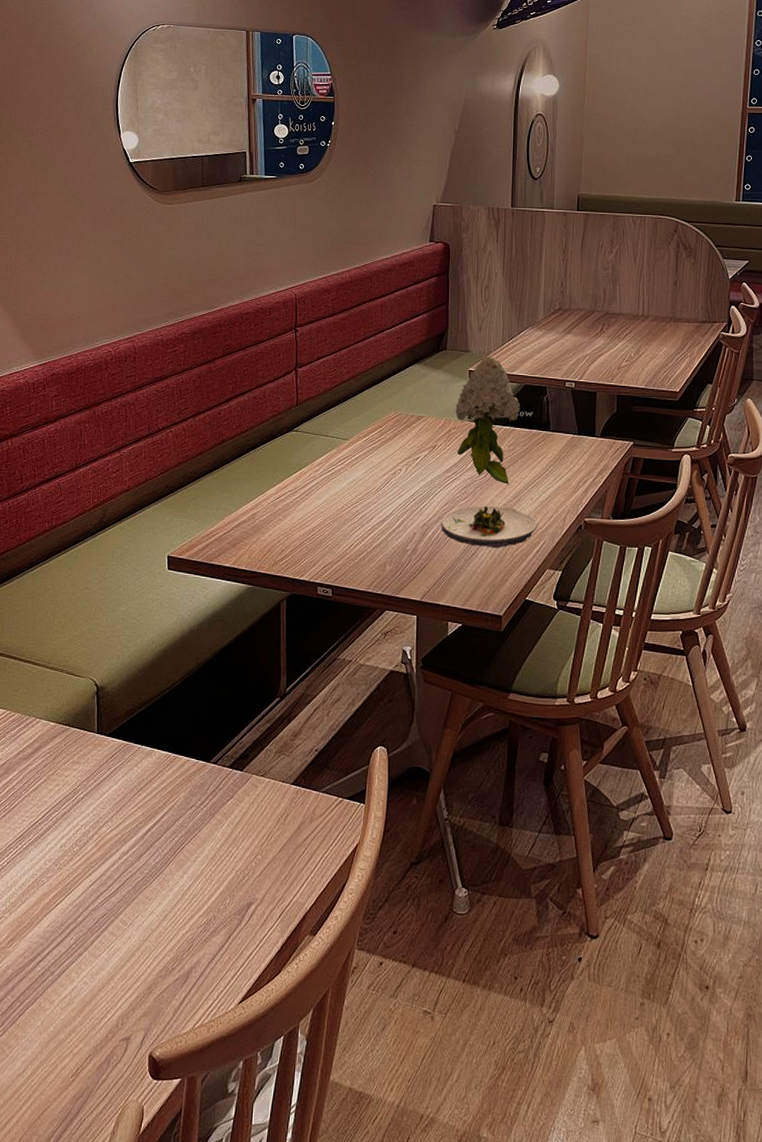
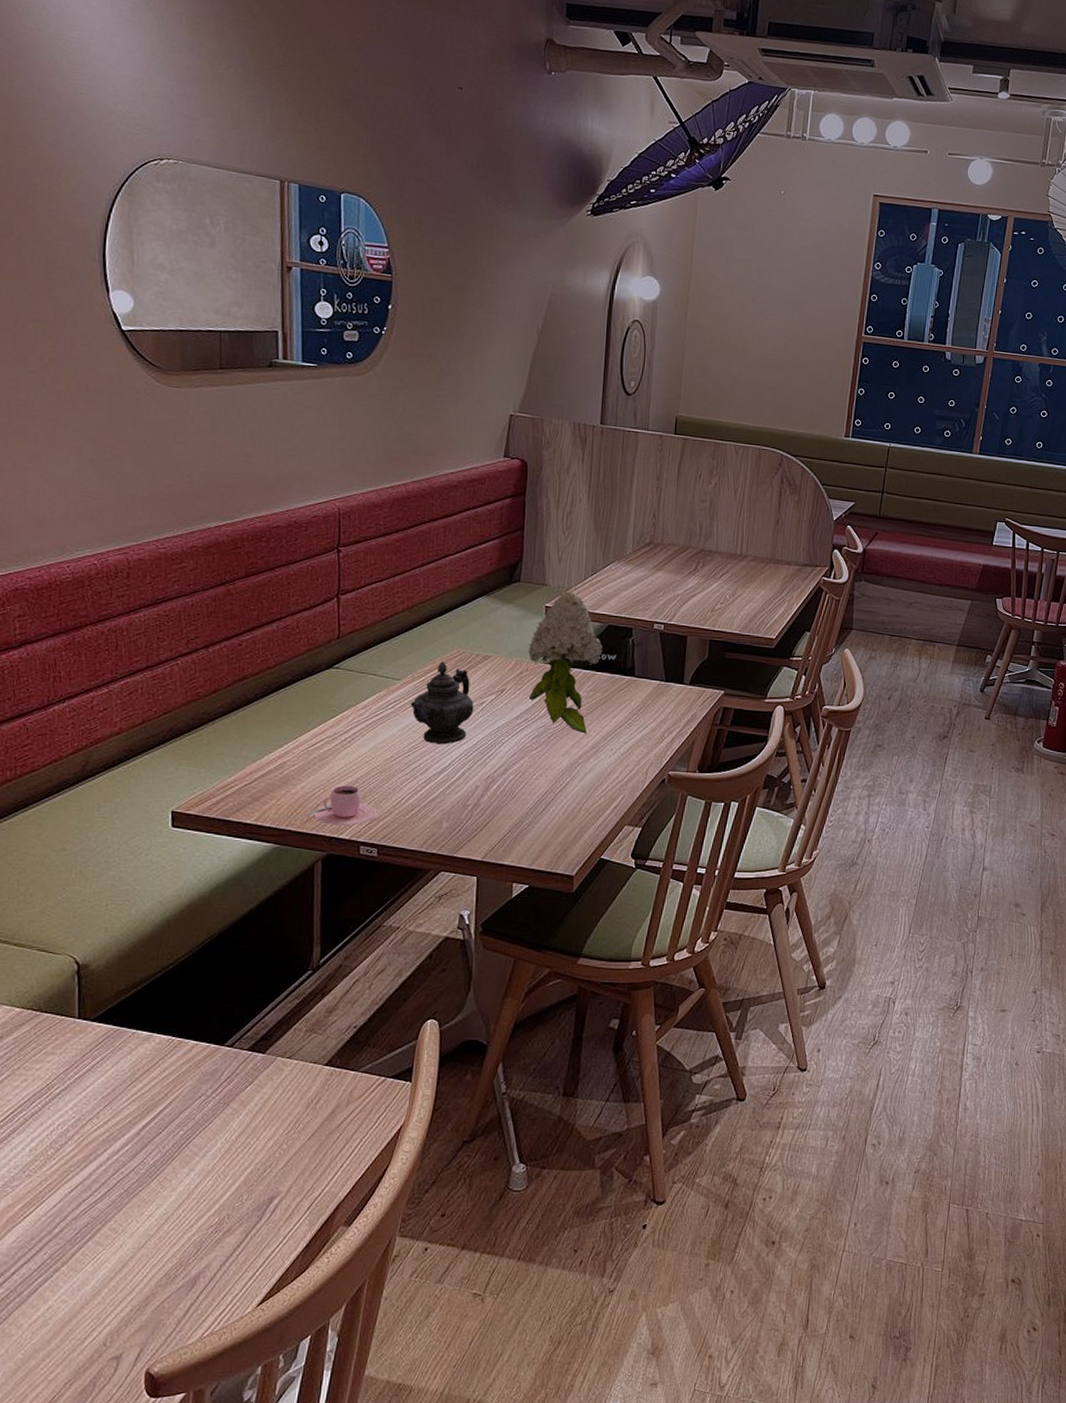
teacup: none [274,533,331,569] -> present [307,785,377,826]
teapot: none [356,422,410,496] -> present [410,661,474,745]
salad plate: present [441,505,538,549] -> none [508,756,617,803]

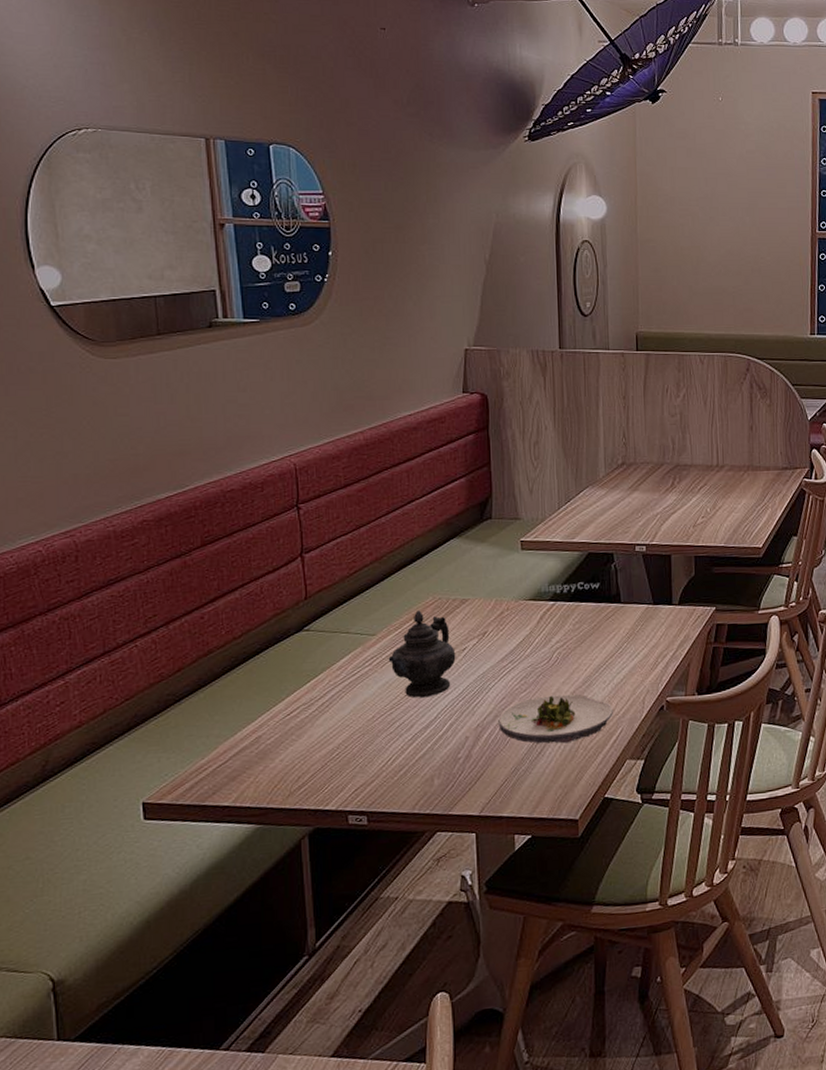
teacup: present [307,785,377,826] -> none [288,752,363,797]
salad plate: none [508,756,617,803] -> present [498,693,613,744]
flower: present [528,590,602,734] -> none [507,521,584,669]

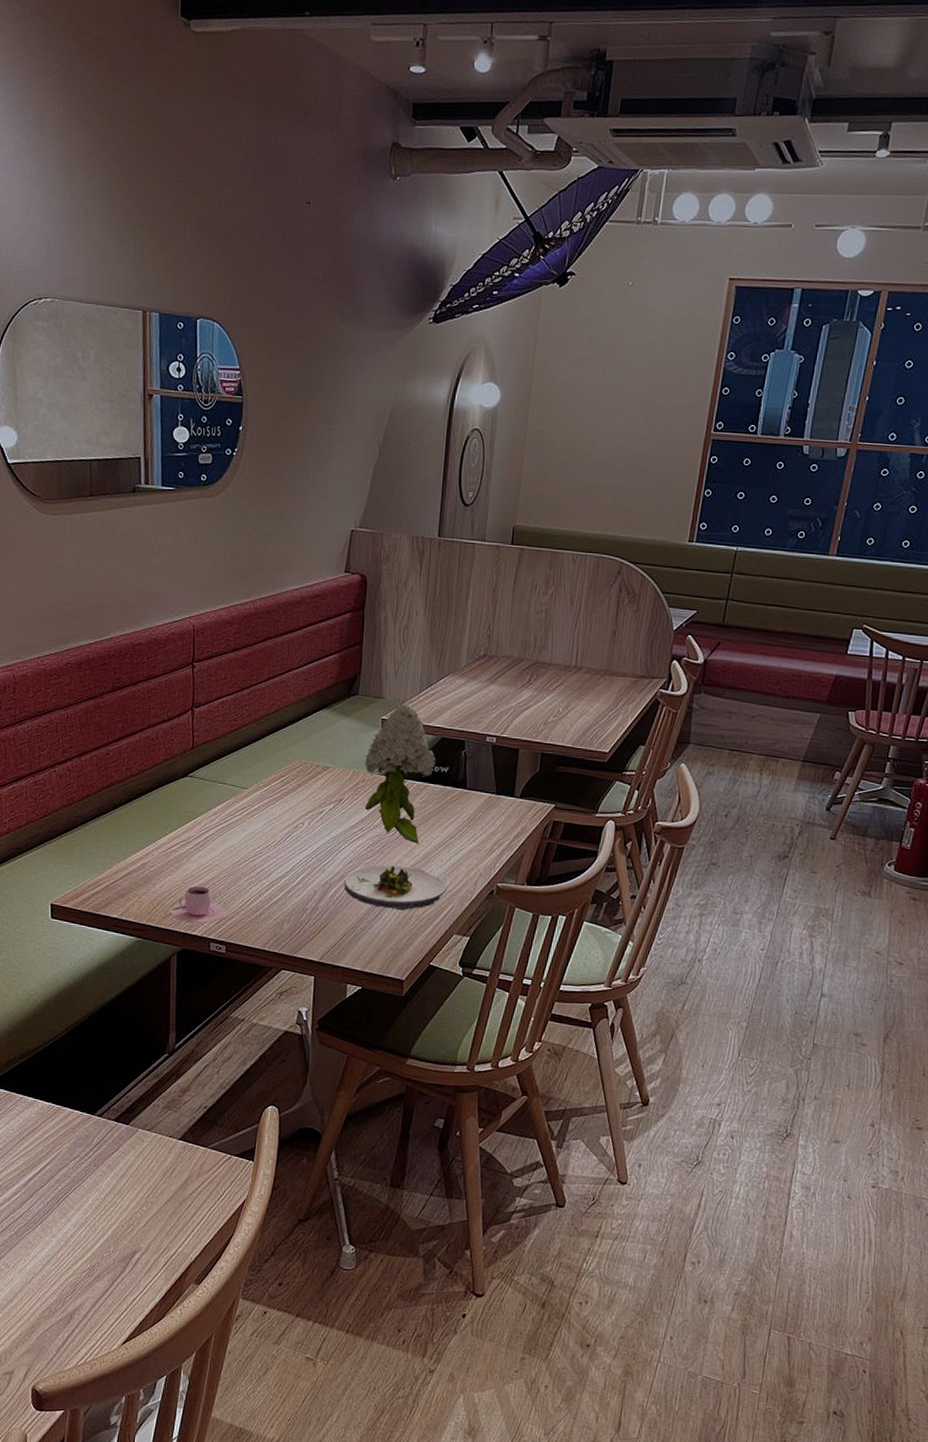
teacup: none [288,752,363,797] -> present [164,886,225,924]
teapot: present [388,610,456,698] -> none [256,772,314,851]
flower: none [507,521,584,669] -> present [364,703,435,844]

